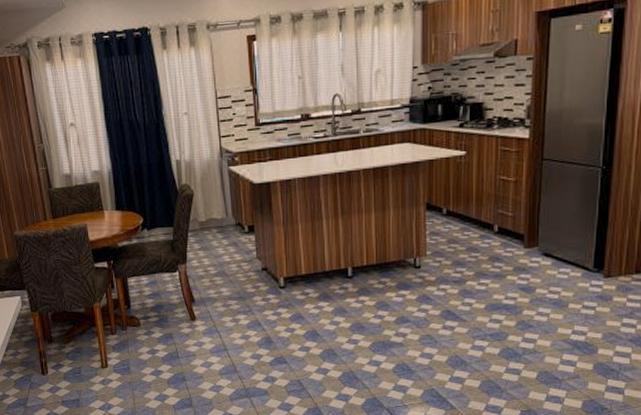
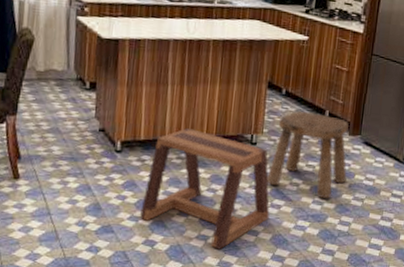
stool: none [310,258,443,374] -> present [140,127,270,250]
stool: none [436,229,526,316] -> present [267,111,349,198]

